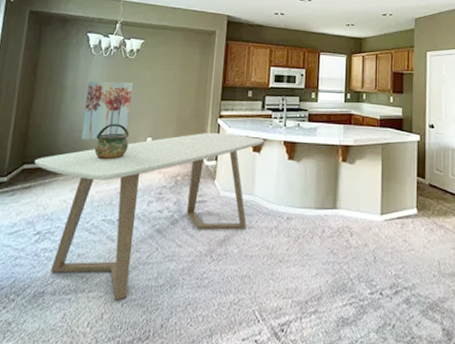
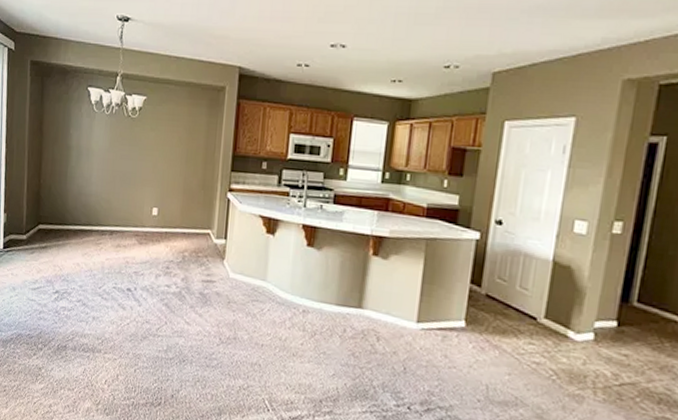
dining table: present [34,133,265,301] -> none [48,207,280,366]
wall art: present [81,81,134,140] -> none [88,142,137,206]
ceramic pot: present [94,124,129,160] -> none [102,189,135,228]

